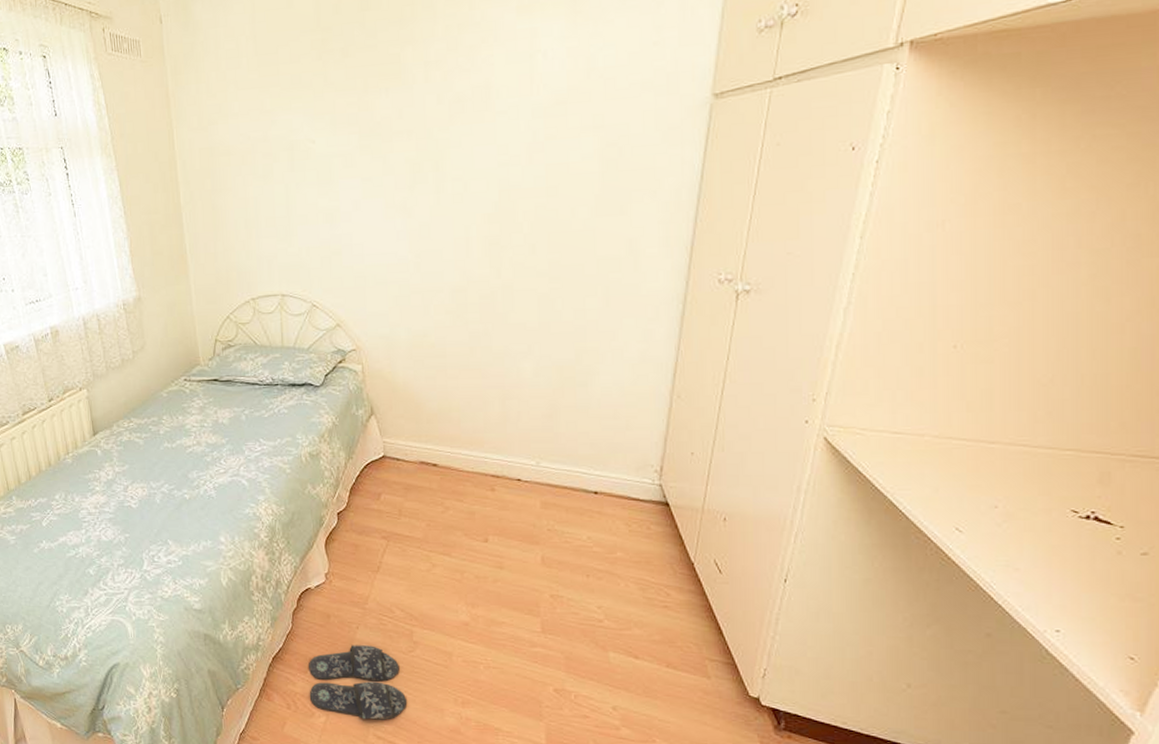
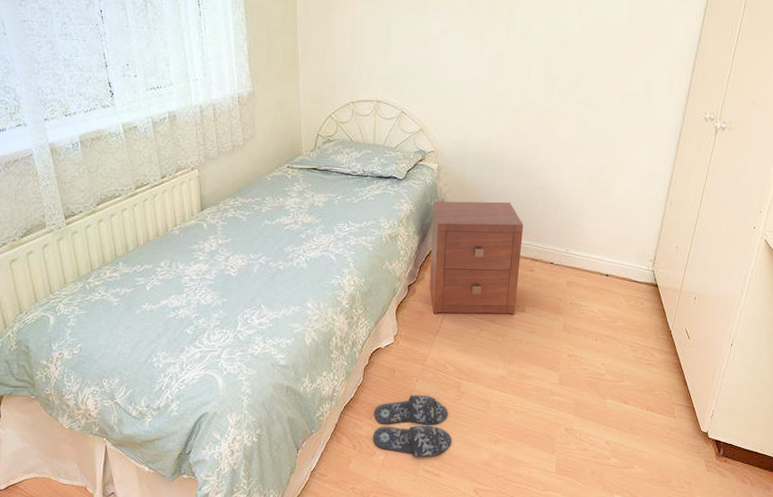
nightstand: none [360,406,478,547] -> present [429,201,524,315]

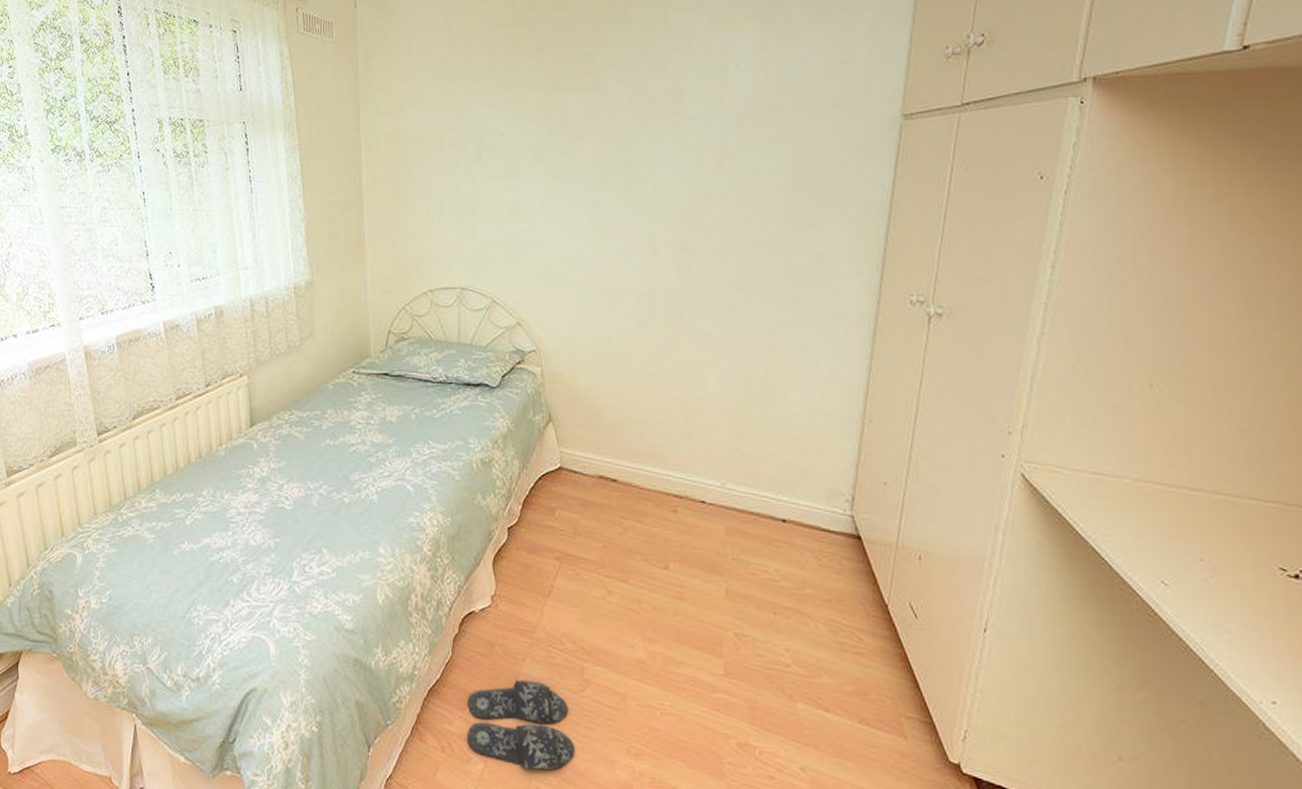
nightstand: present [429,201,524,315] -> none [535,415,661,574]

